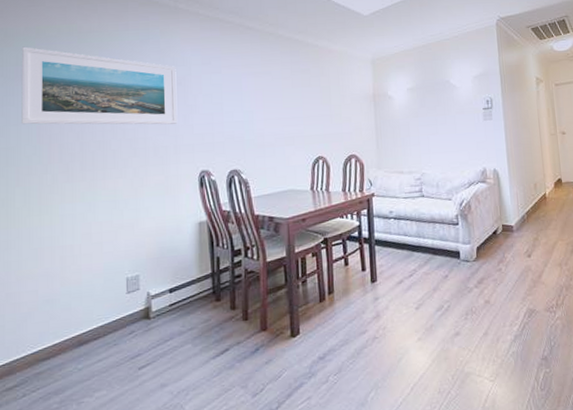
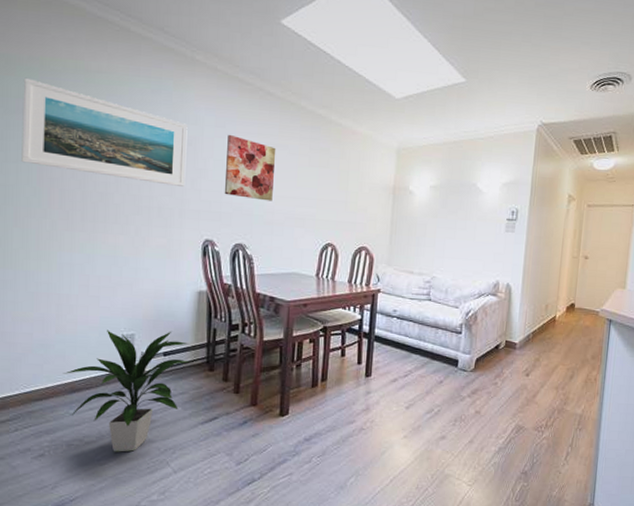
indoor plant: none [69,267,196,403] -> present [62,329,190,452]
wall art: none [214,69,261,126] -> present [224,134,276,201]

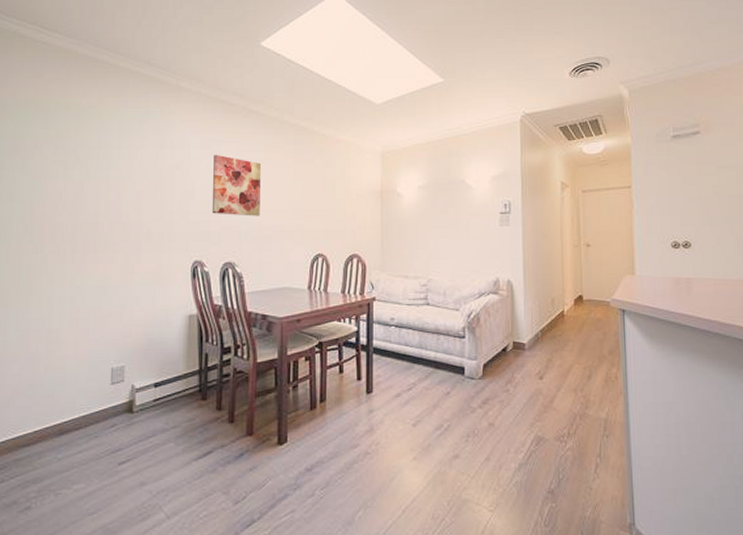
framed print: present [21,77,188,187] -> none [15,119,175,210]
indoor plant: present [62,329,190,452] -> none [51,361,182,499]

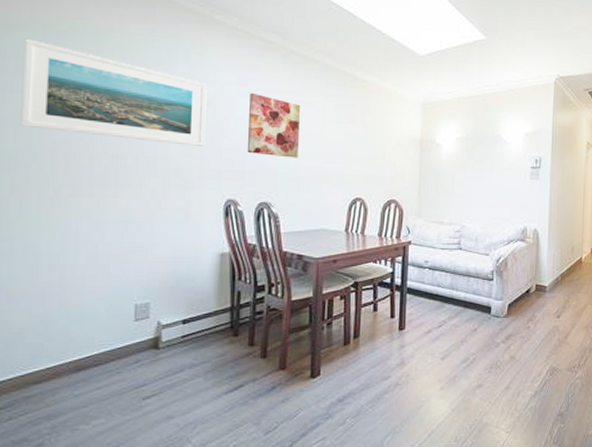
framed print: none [15,119,175,210] -> present [20,38,207,146]

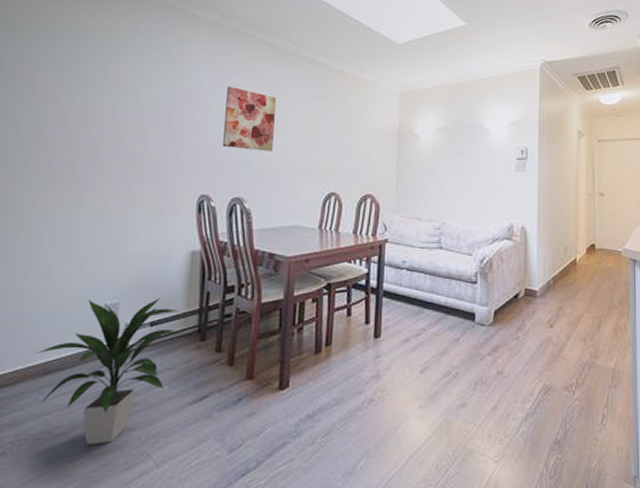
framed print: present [20,38,207,146] -> none [10,39,186,141]
indoor plant: none [66,298,212,433] -> present [35,298,179,445]

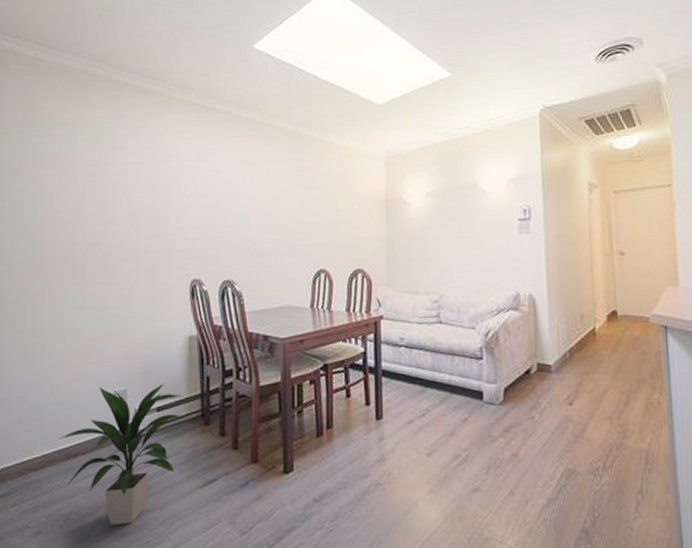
wall art: present [222,86,277,152] -> none [208,166,259,231]

